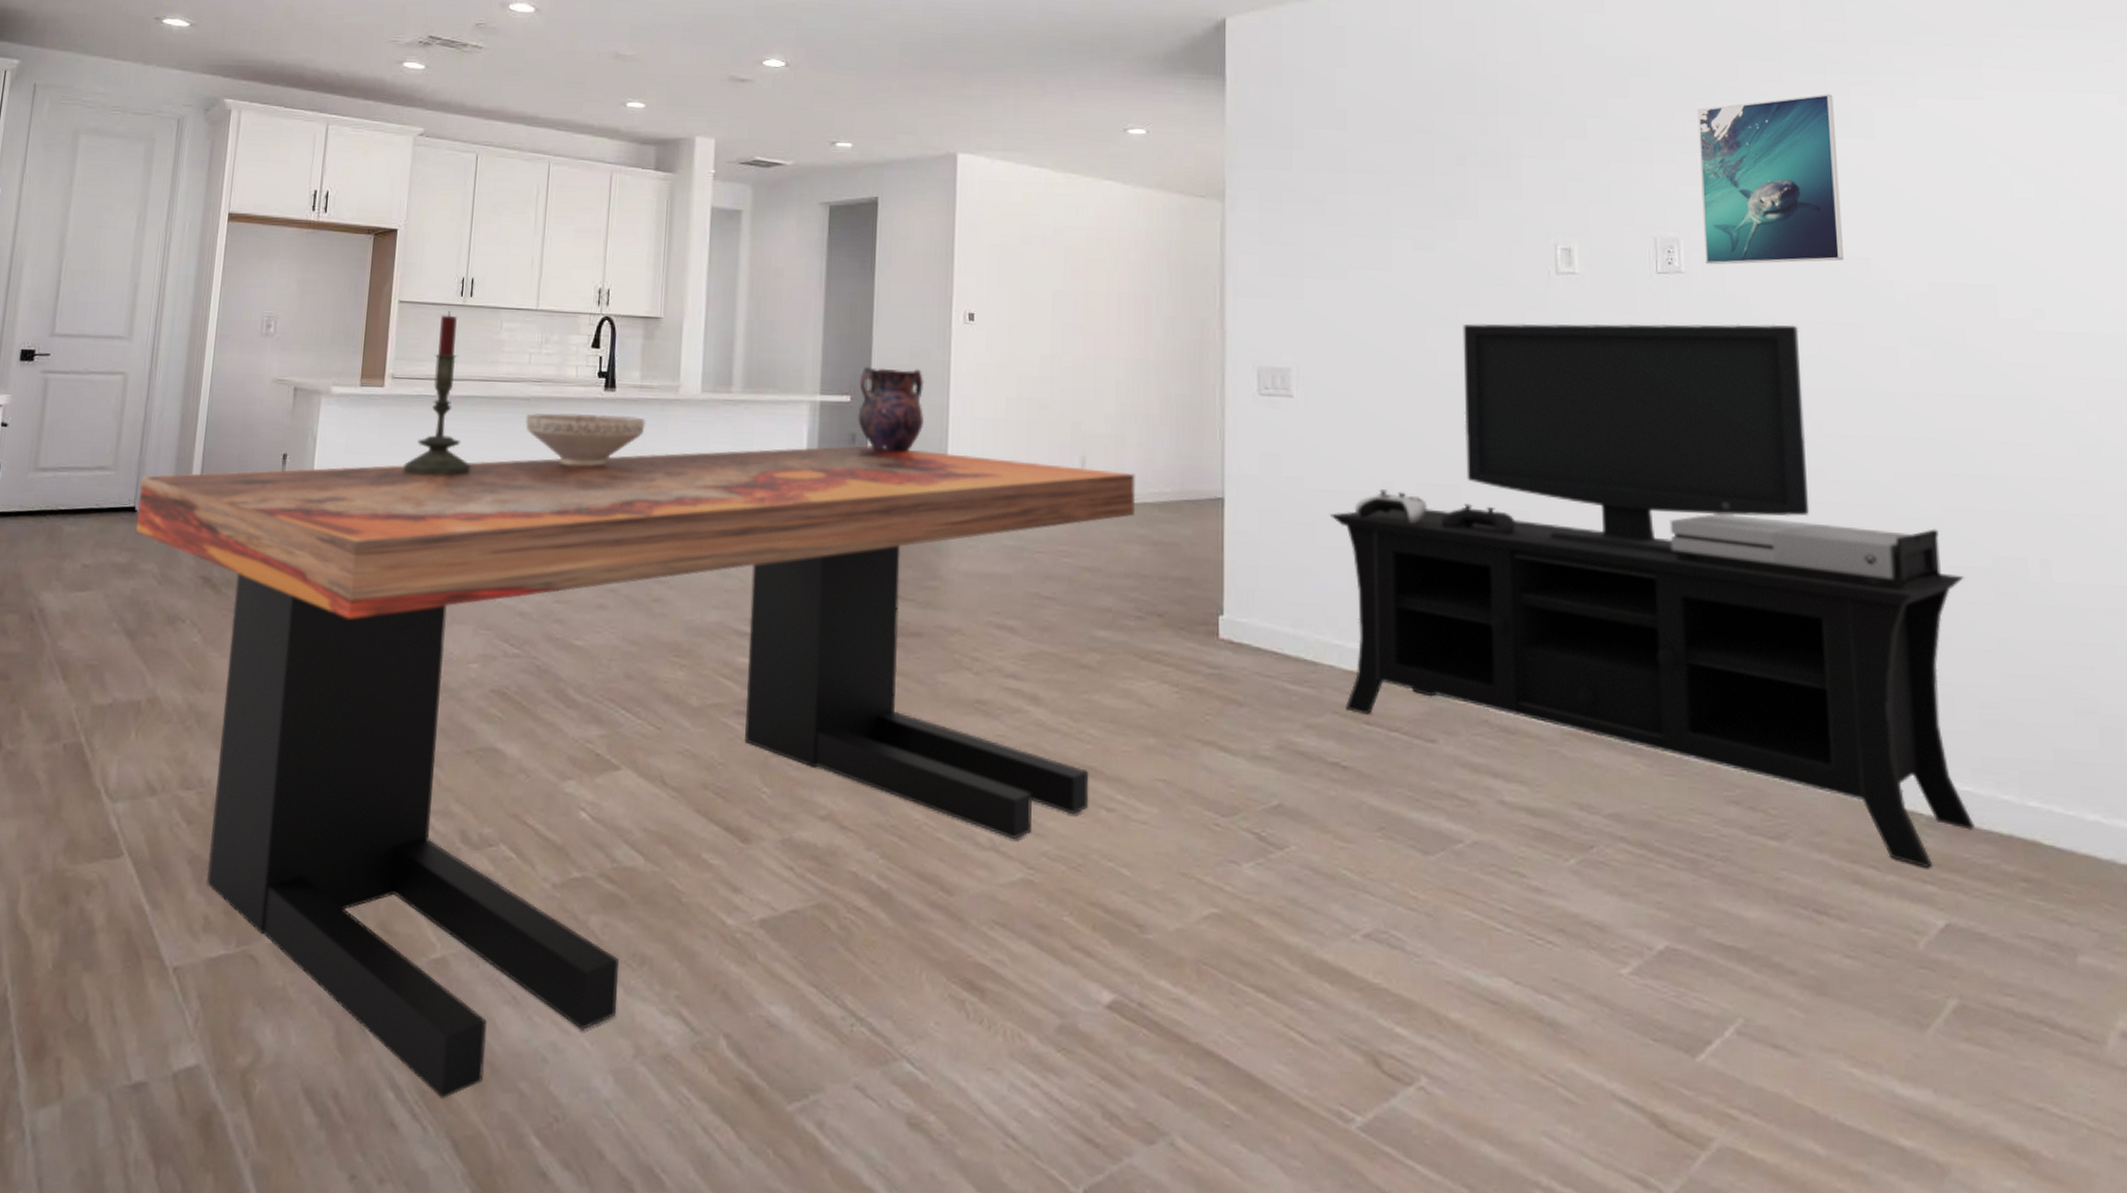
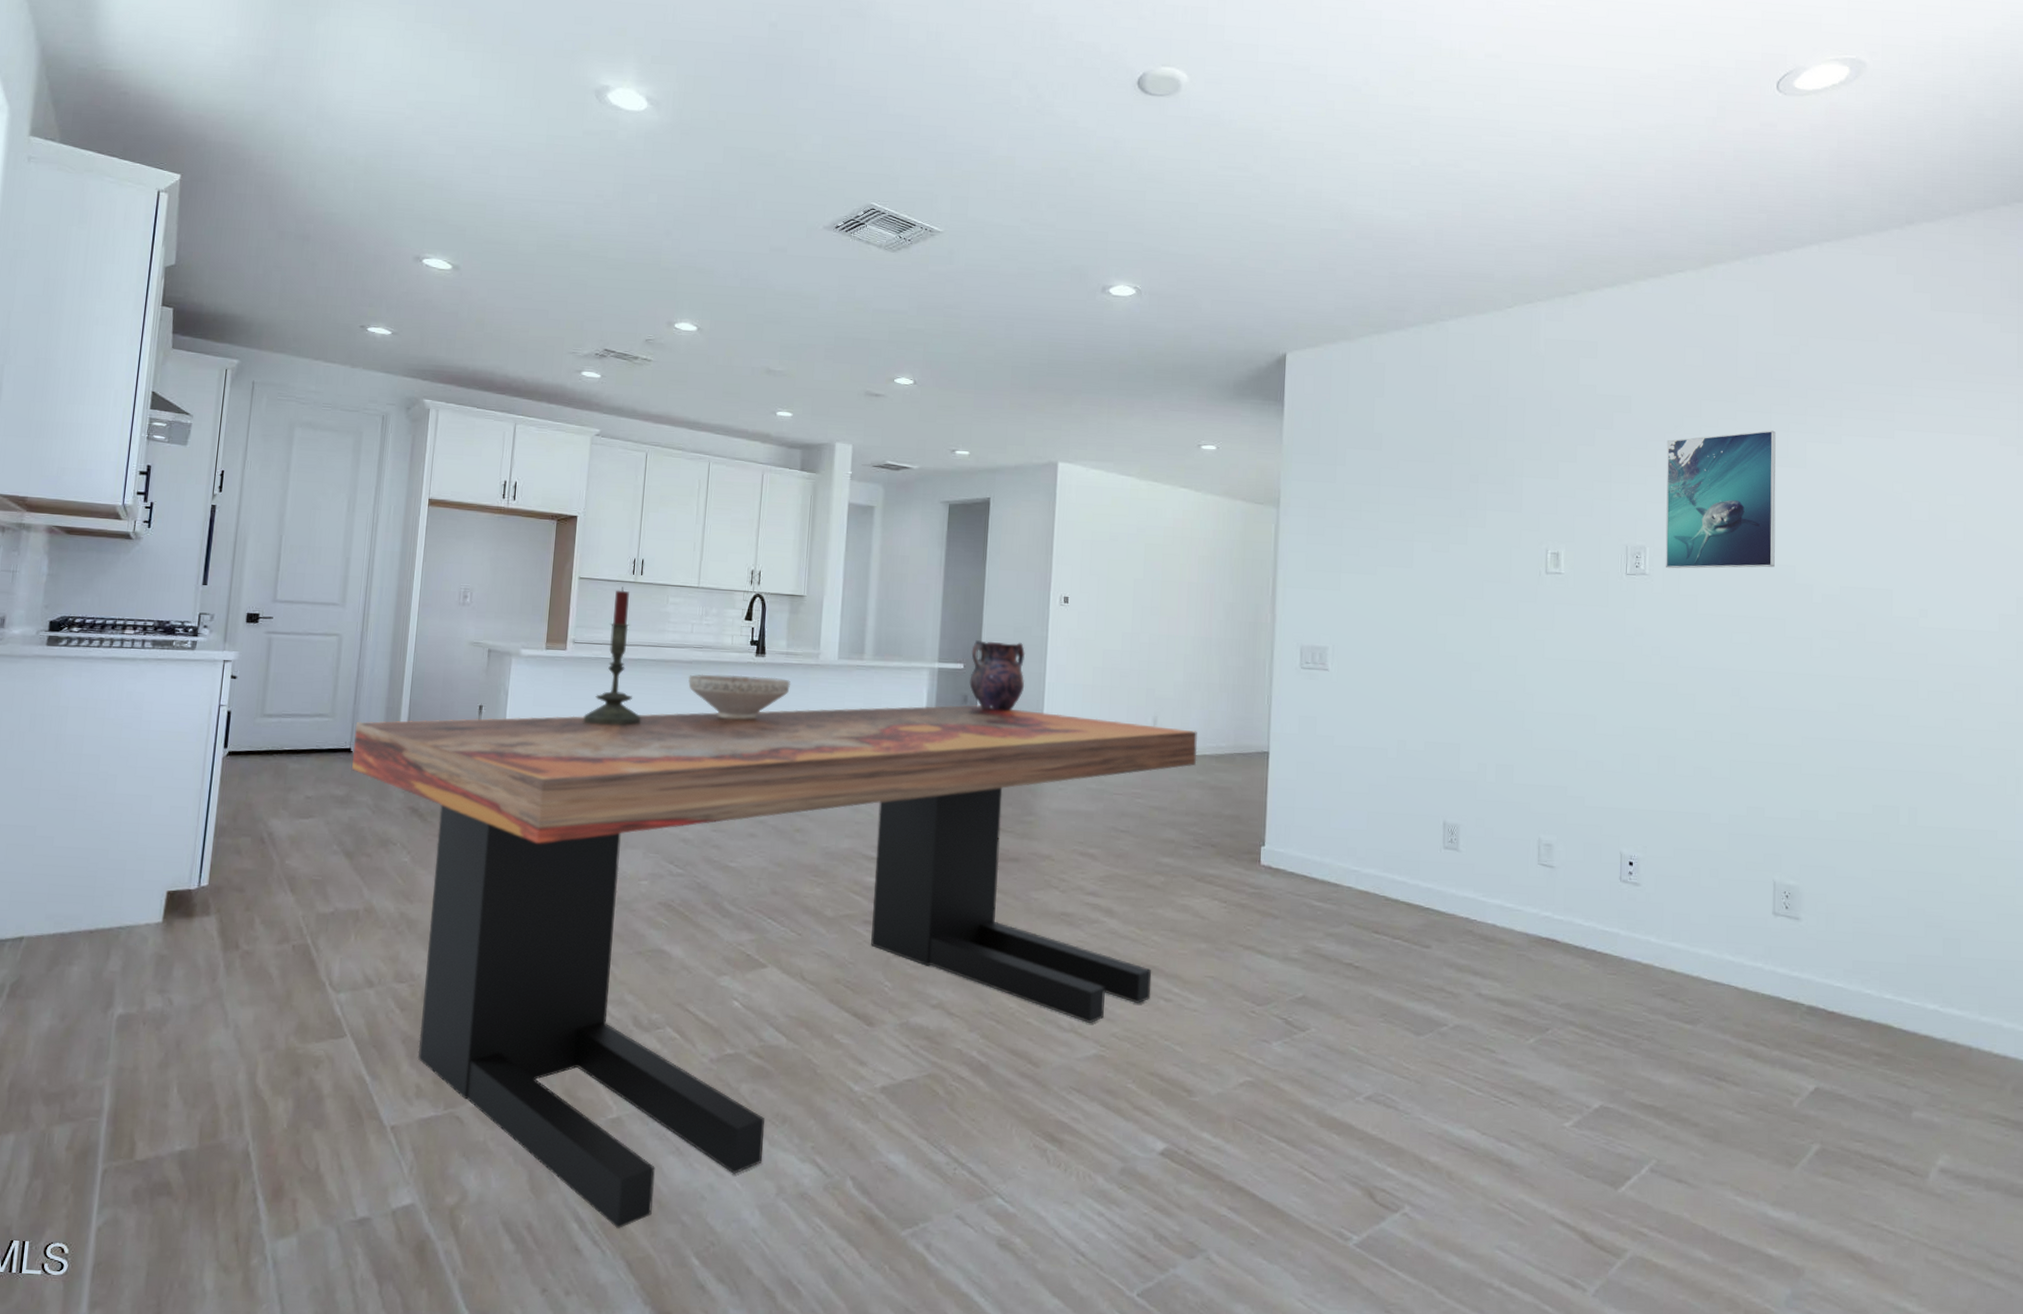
media console: present [1329,323,1975,868] -> none [1353,613,1850,1045]

